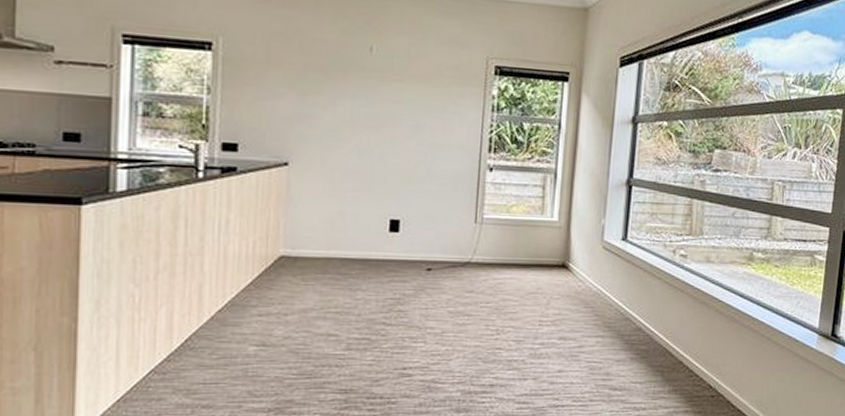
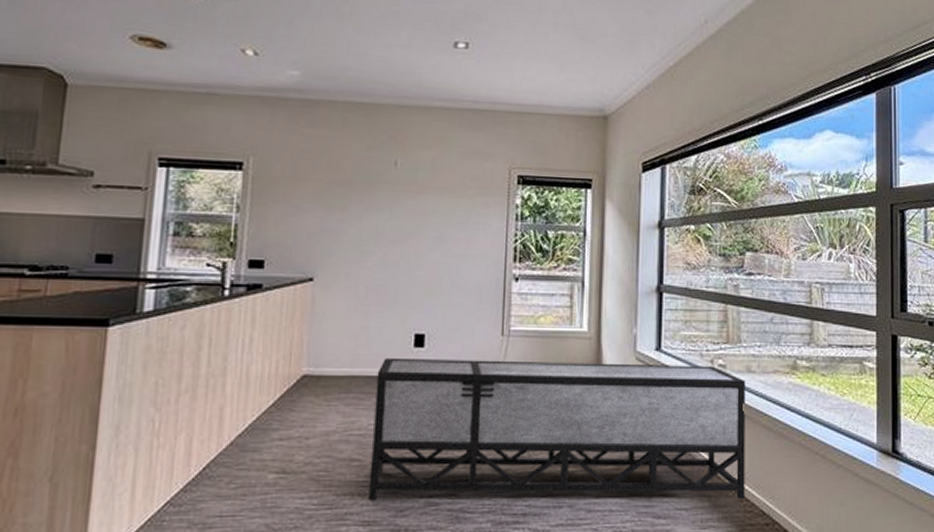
sideboard: none [345,241,704,375] -> present [368,357,746,500]

